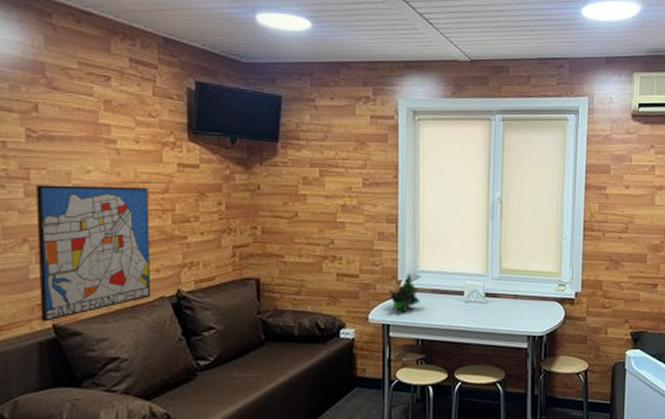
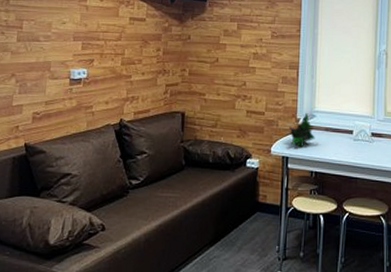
wall art: present [36,185,151,322] -> none [16,32,106,141]

